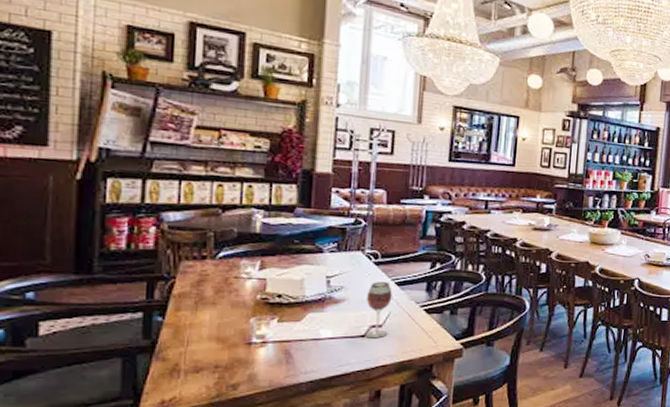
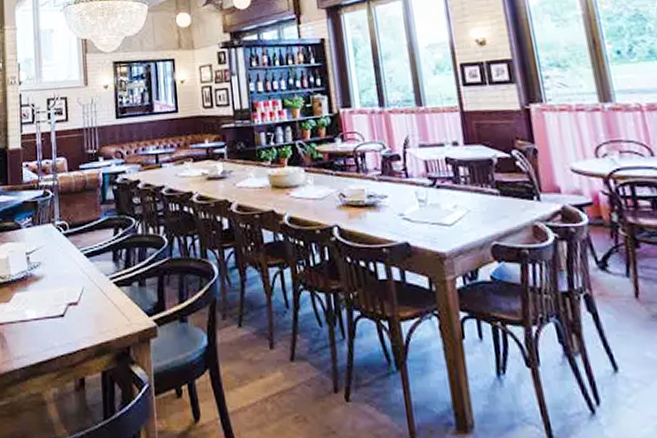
wineglass: present [366,282,392,339] -> none [61,254,84,318]

